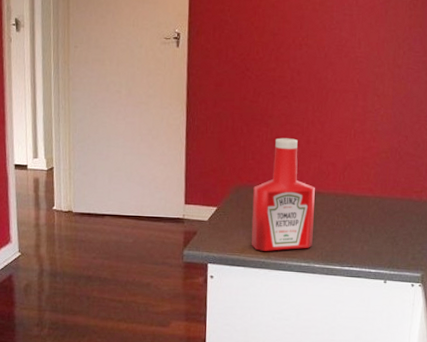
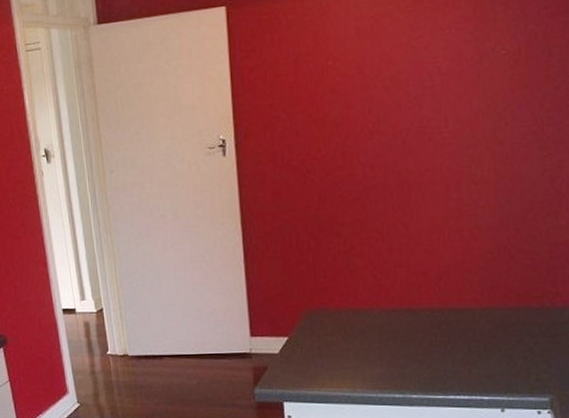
ketchup bottle: present [251,138,315,251] -> none [329,247,407,384]

